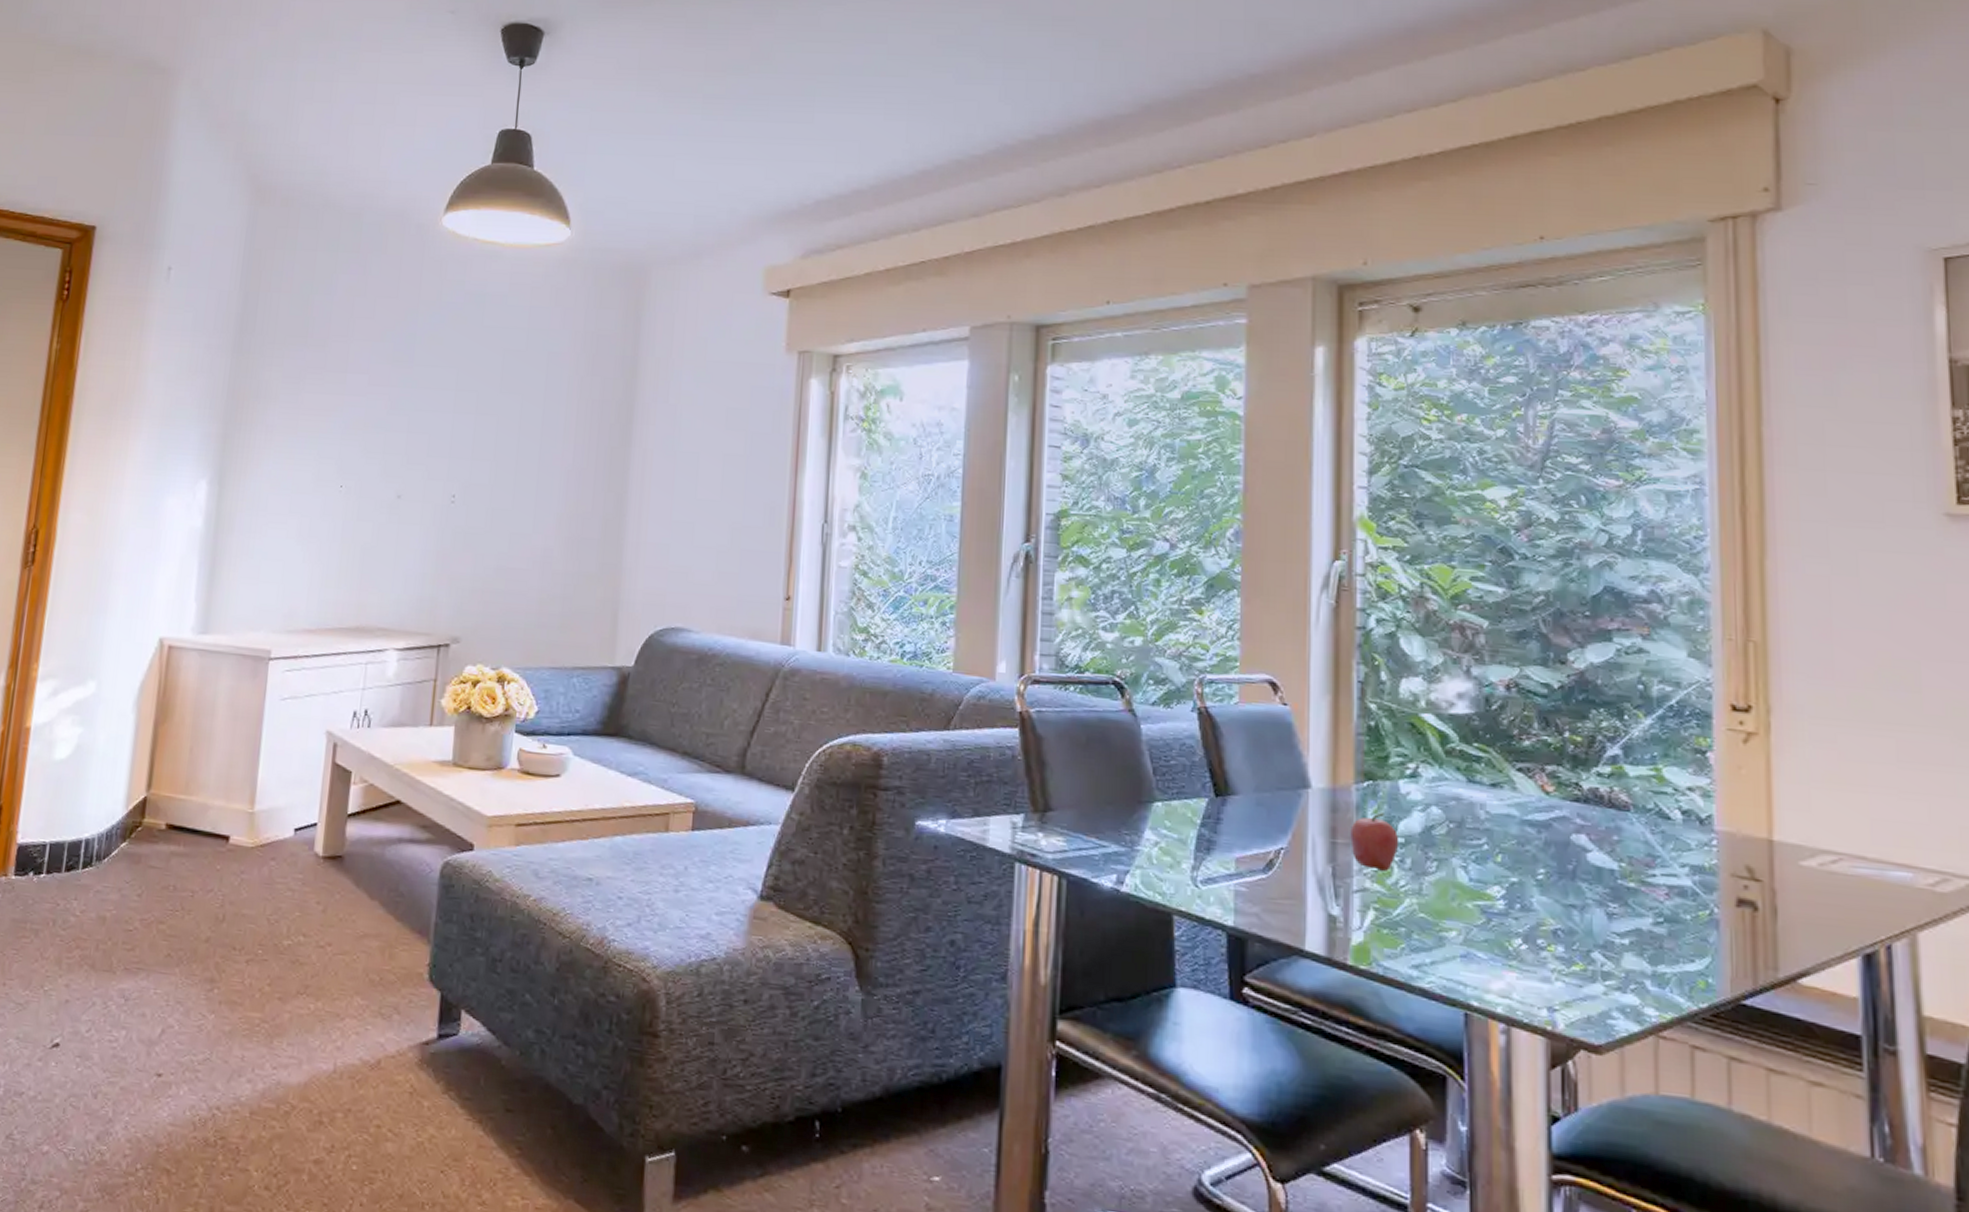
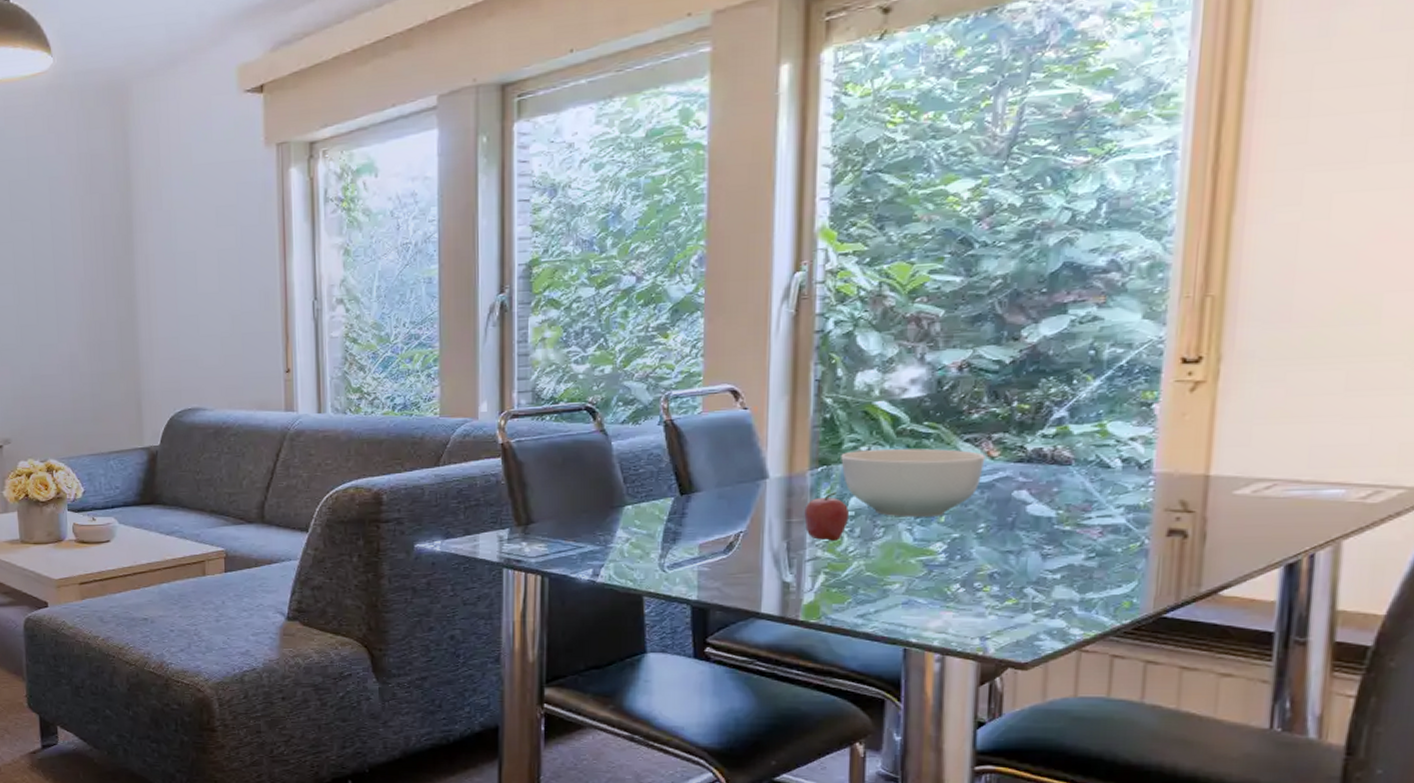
bowl: none [1388,767,1540,855] -> present [841,448,986,517]

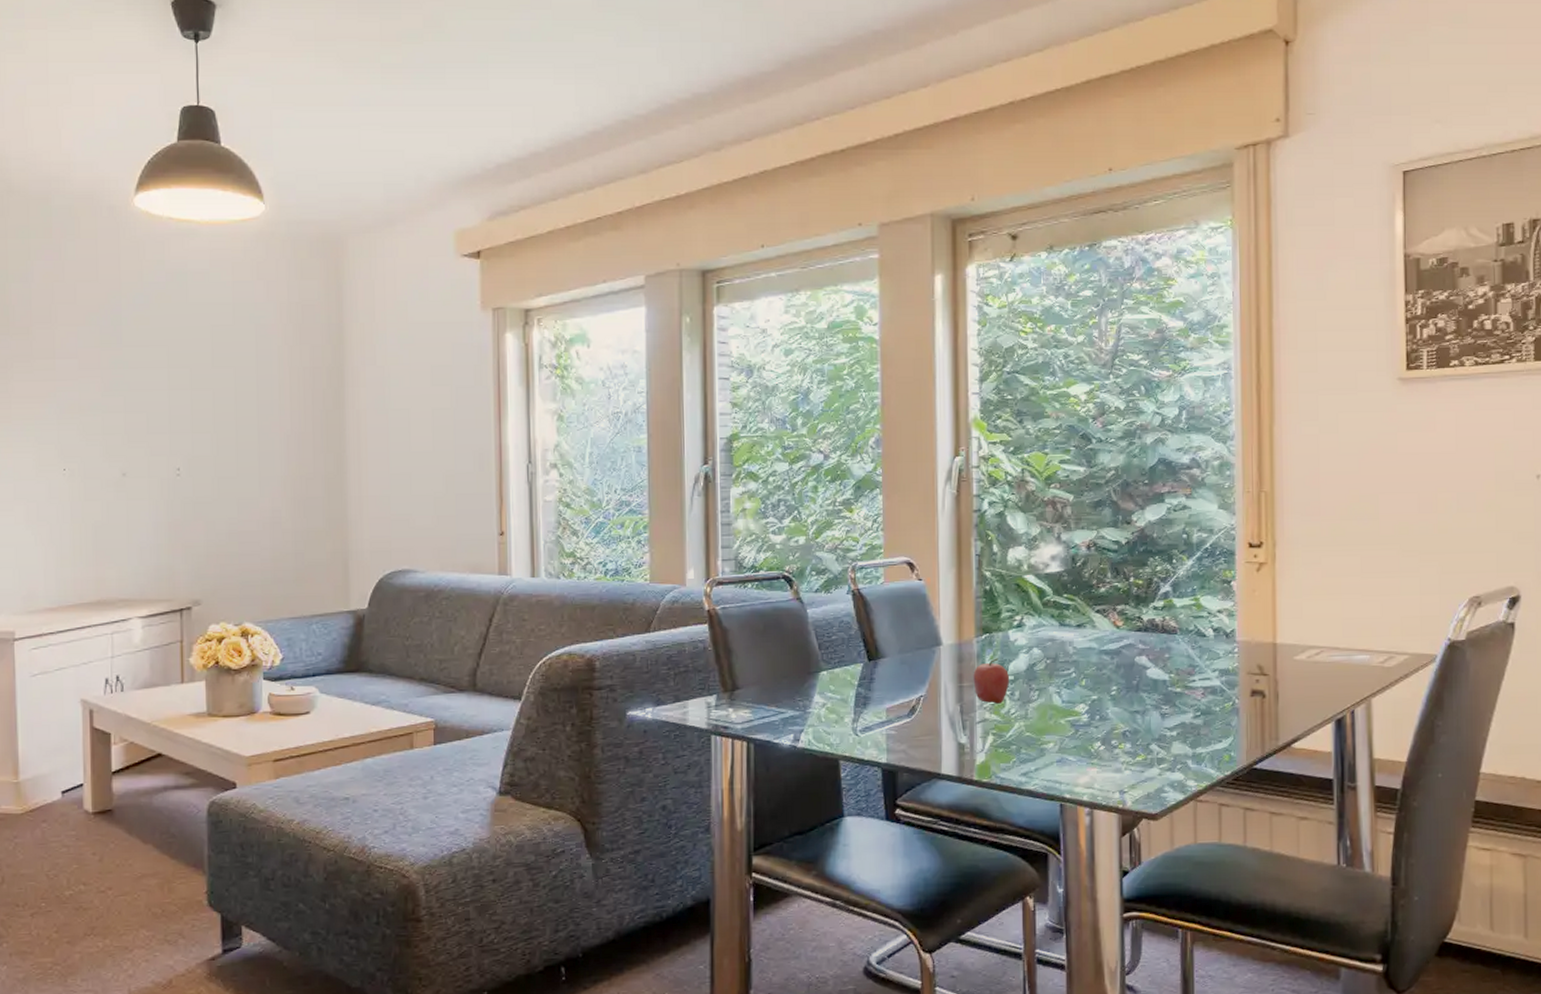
bowl: present [841,448,986,517] -> none [1000,618,1113,681]

